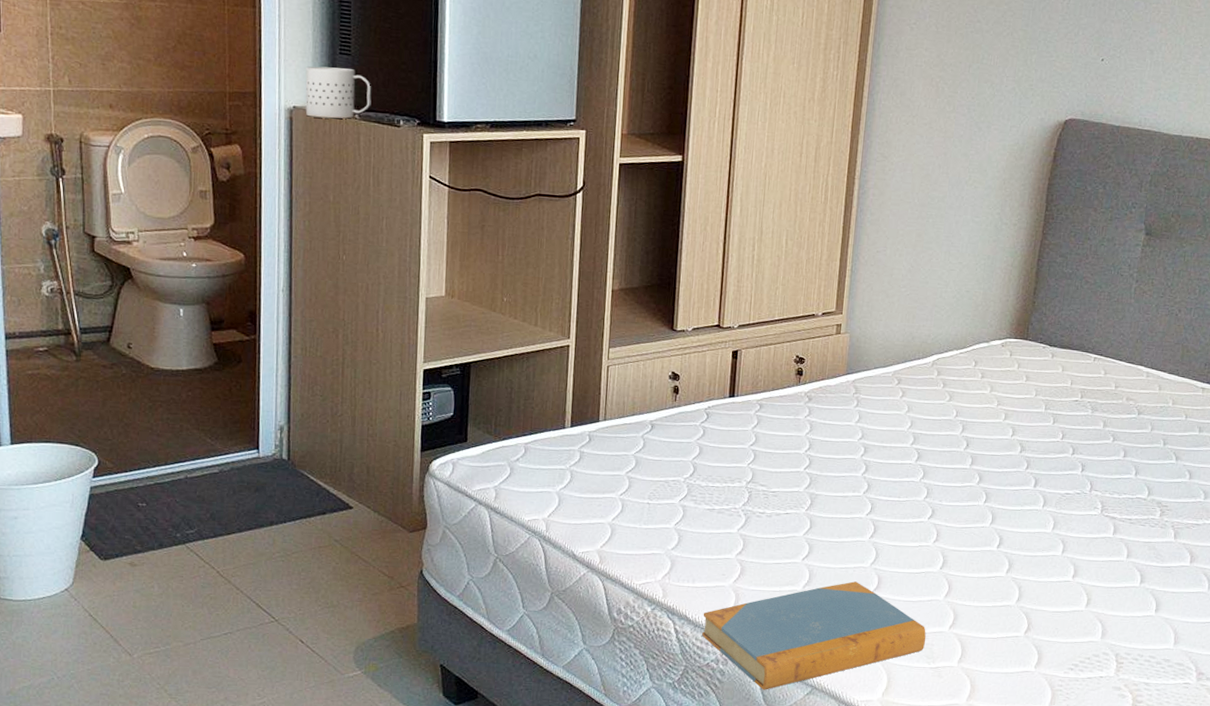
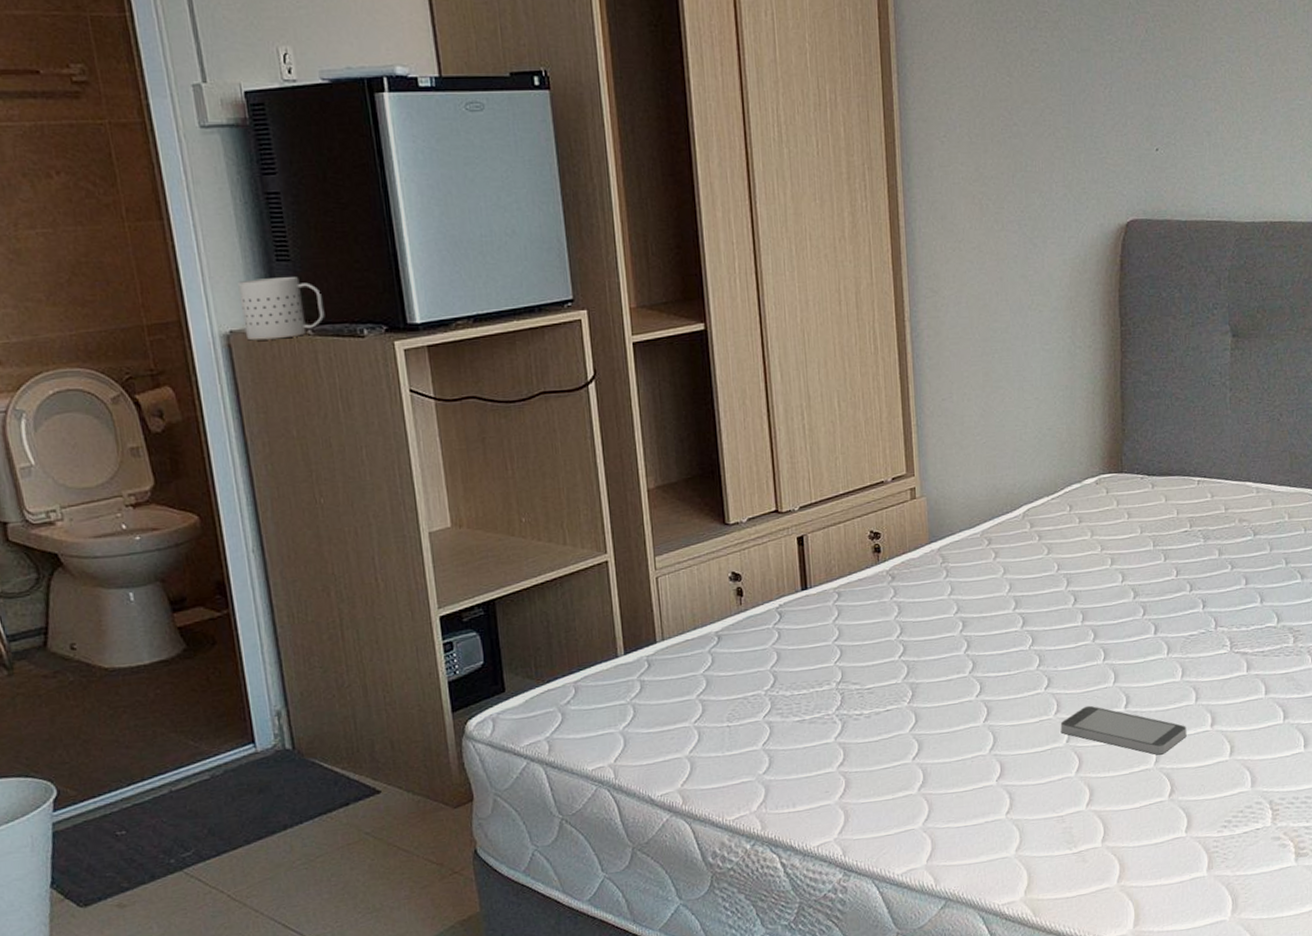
book: present [702,581,926,690] -> none [810,773,1063,913]
smartphone: none [936,540,1050,595] -> present [1060,705,1187,755]

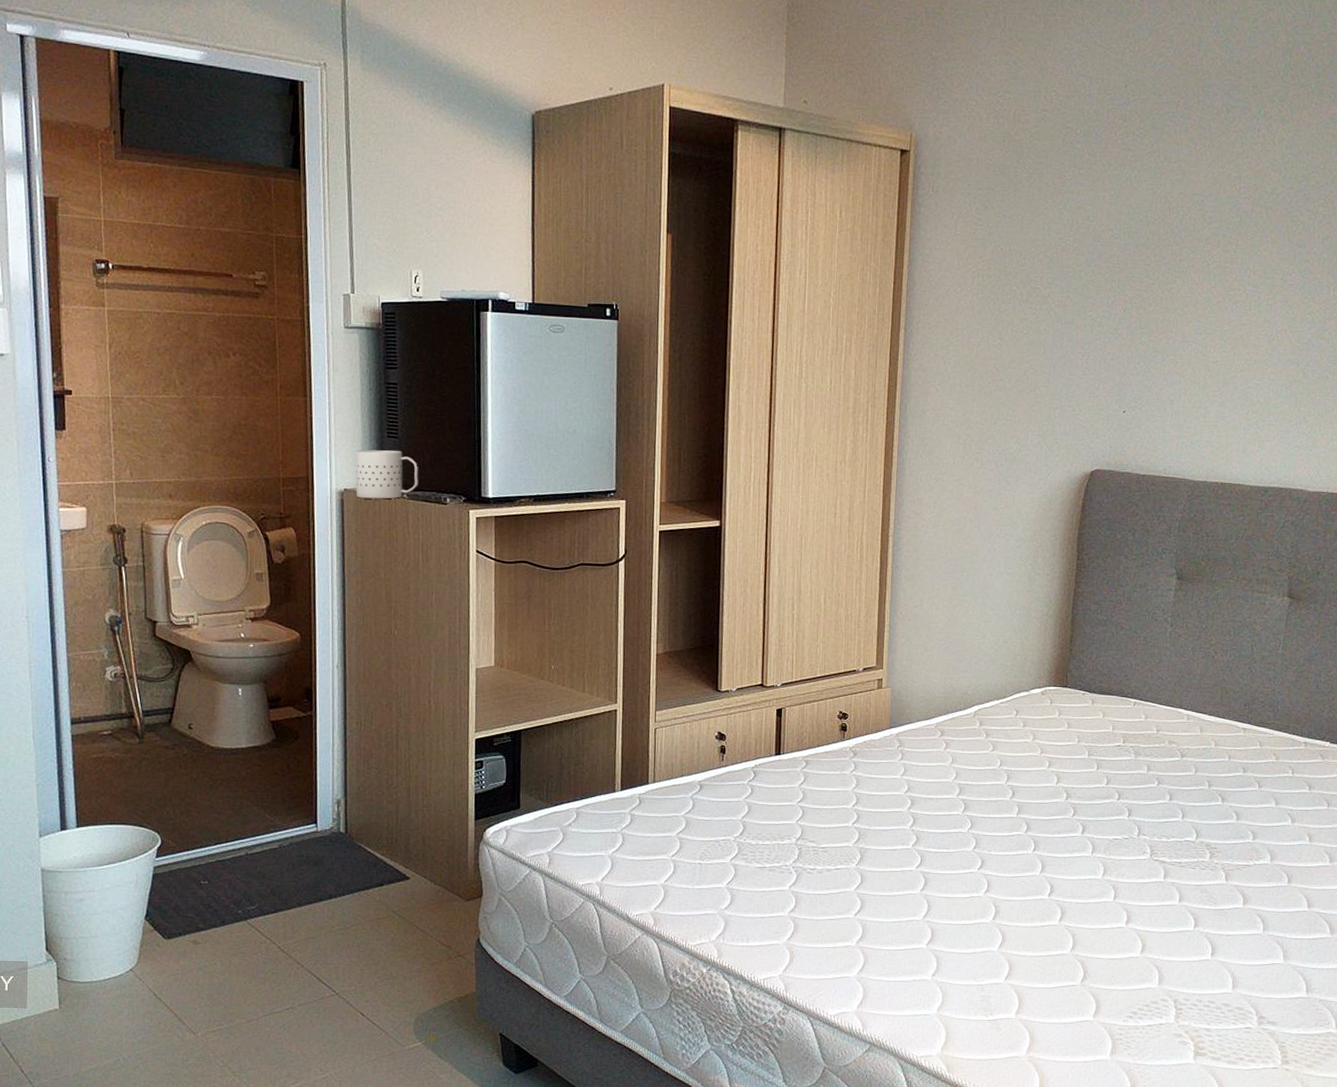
smartphone: present [1060,705,1187,755] -> none [988,889,1103,943]

